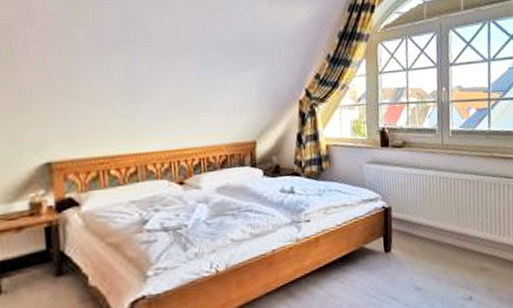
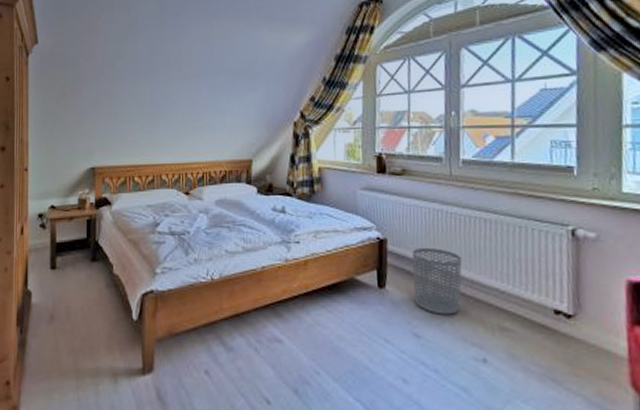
waste bin: none [413,210,453,267] -> present [412,247,462,315]

